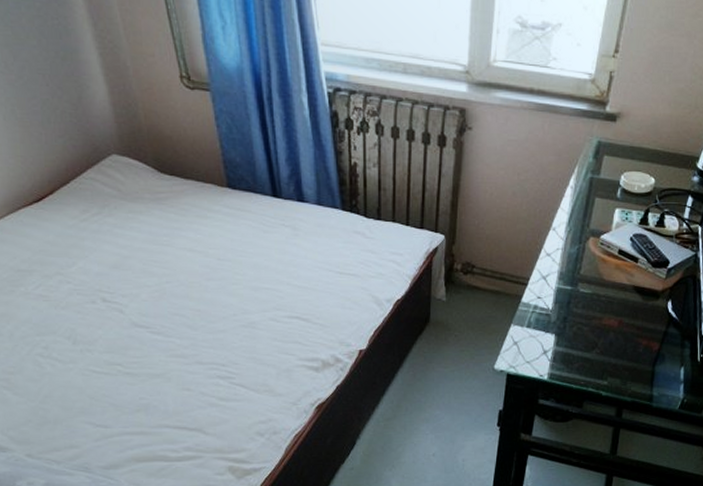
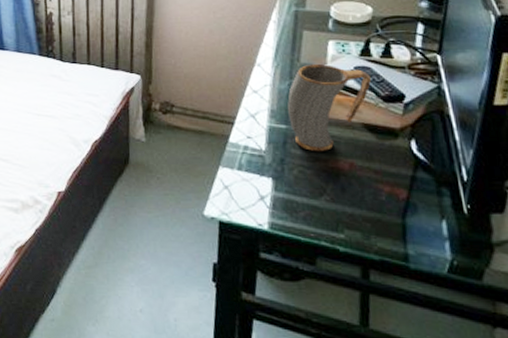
mug: none [574,230,645,310] -> present [287,63,371,151]

